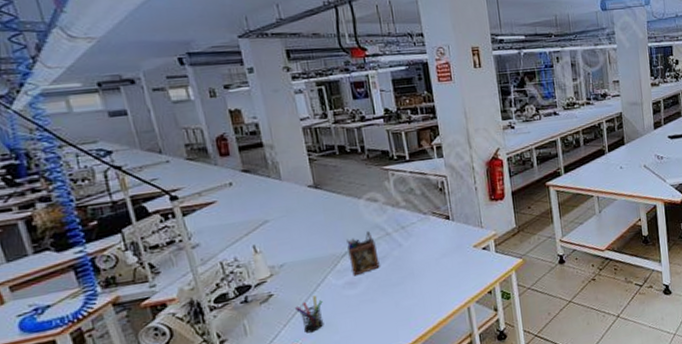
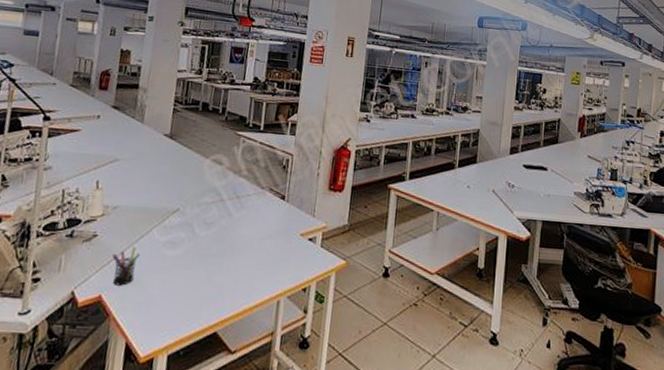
desk organizer: present [347,231,380,276] -> none [177,193,208,237]

